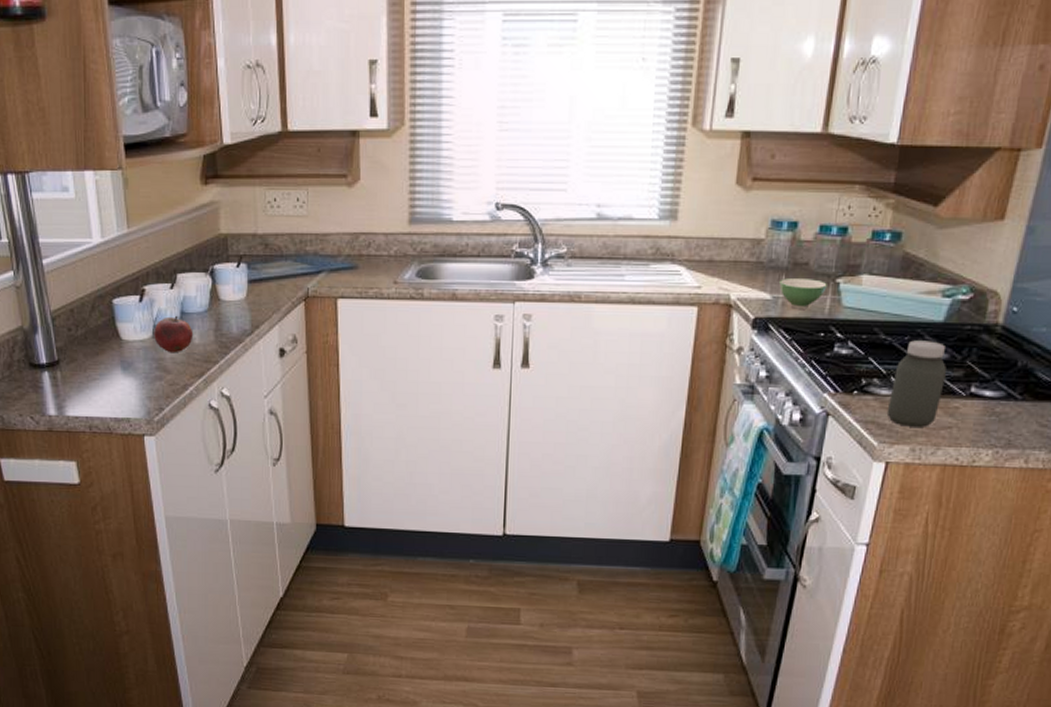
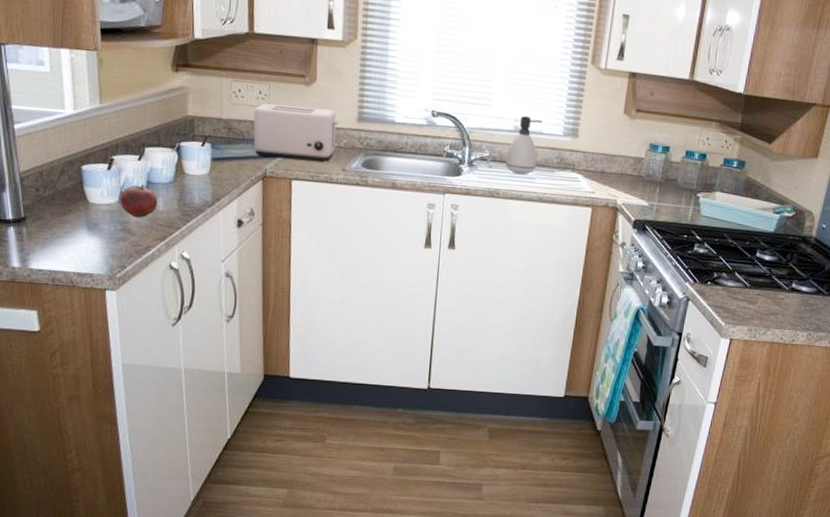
toaster: none [291,211,388,274] -> present [253,103,339,162]
soap dispenser: none [587,200,632,272] -> present [505,116,542,175]
bowl: present [779,277,828,309] -> none [654,190,691,216]
jar: present [886,340,947,427] -> none [731,245,776,313]

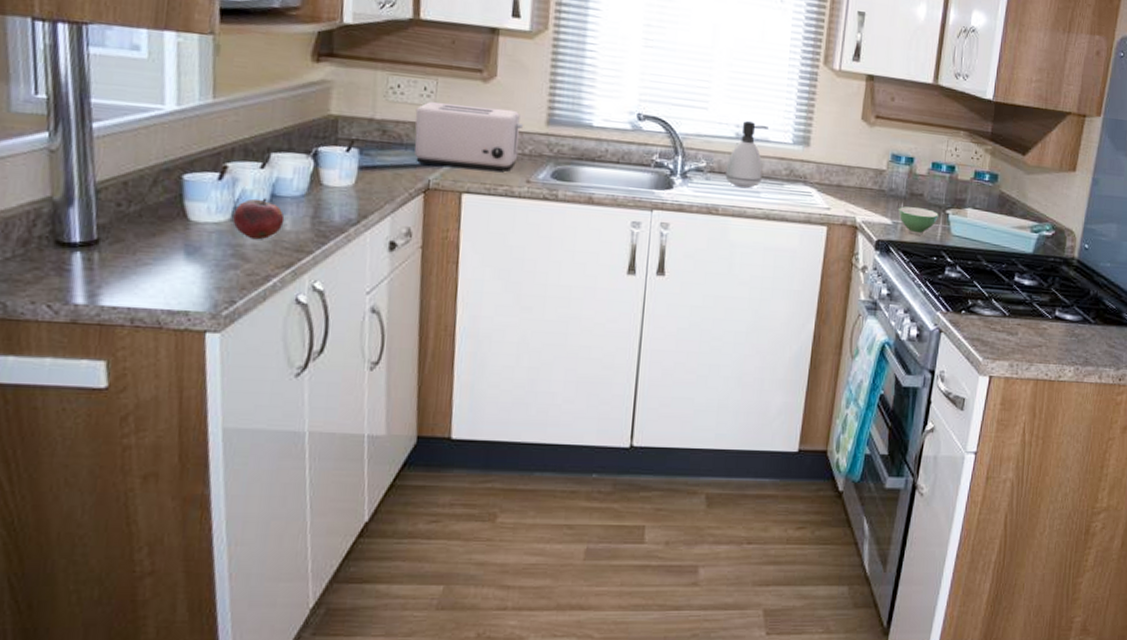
bowl: none [654,190,691,216] -> present [898,206,940,235]

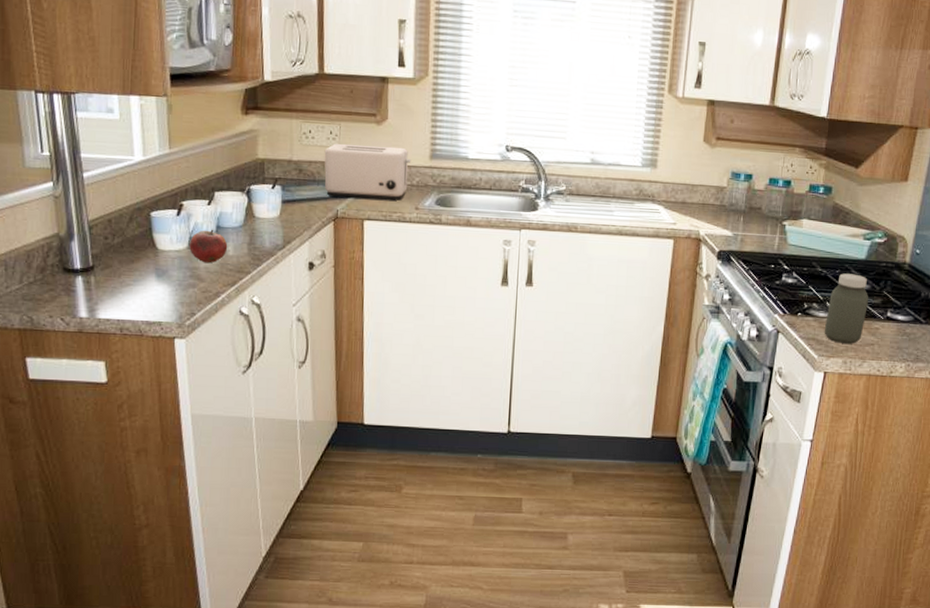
soap dispenser: present [725,121,769,189] -> none [582,148,620,208]
bowl: present [898,206,940,235] -> none [738,219,777,245]
jar: none [989,268,1037,345] -> present [824,273,869,344]

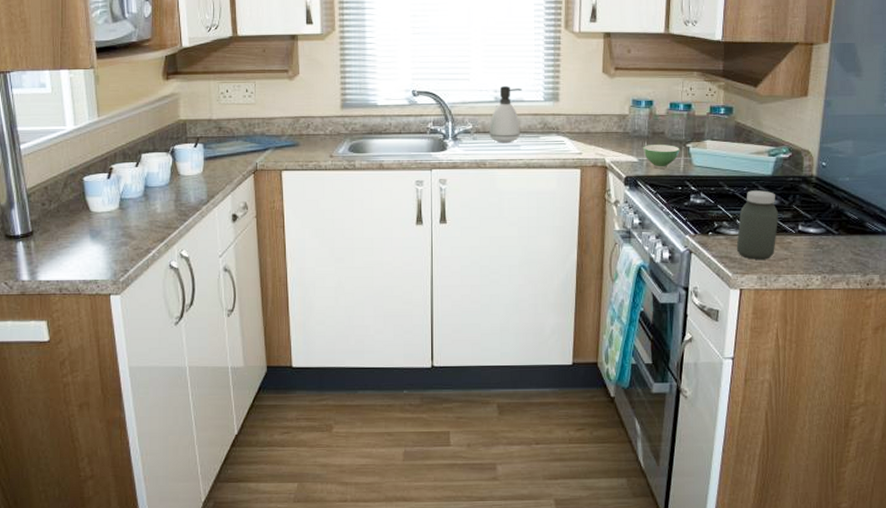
fruit: present [189,229,228,264] -> none [120,189,156,222]
toaster: present [324,143,412,201] -> none [241,99,324,150]
soap dispenser: none [582,148,620,208] -> present [489,86,522,144]
bowl: none [738,219,777,245] -> present [643,144,681,169]

